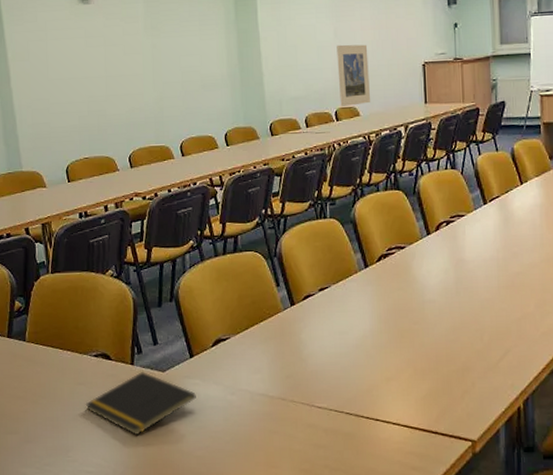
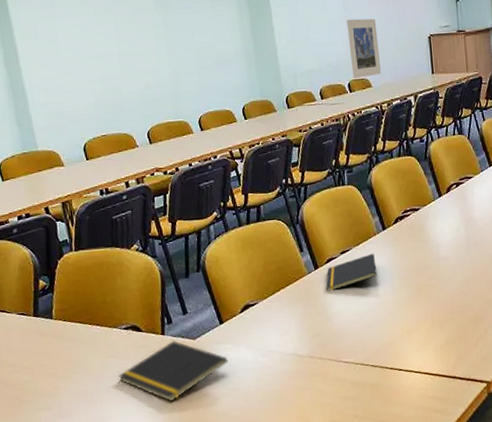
notepad: none [301,292,357,330] -> present [325,253,377,291]

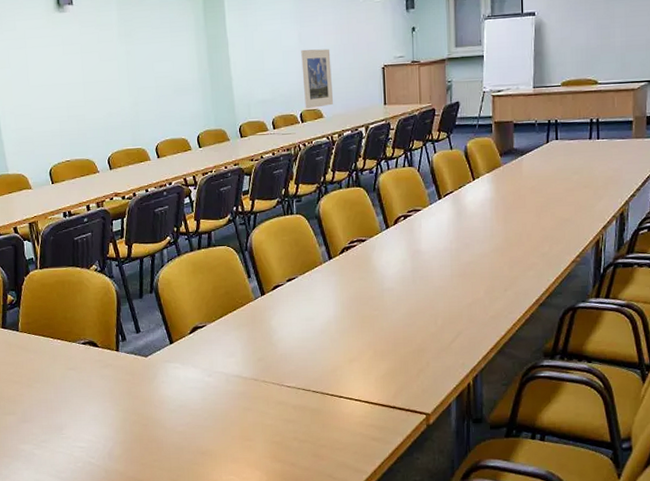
notepad: present [118,340,228,402] -> none [76,356,177,414]
notepad: present [325,253,377,291] -> none [271,282,322,317]

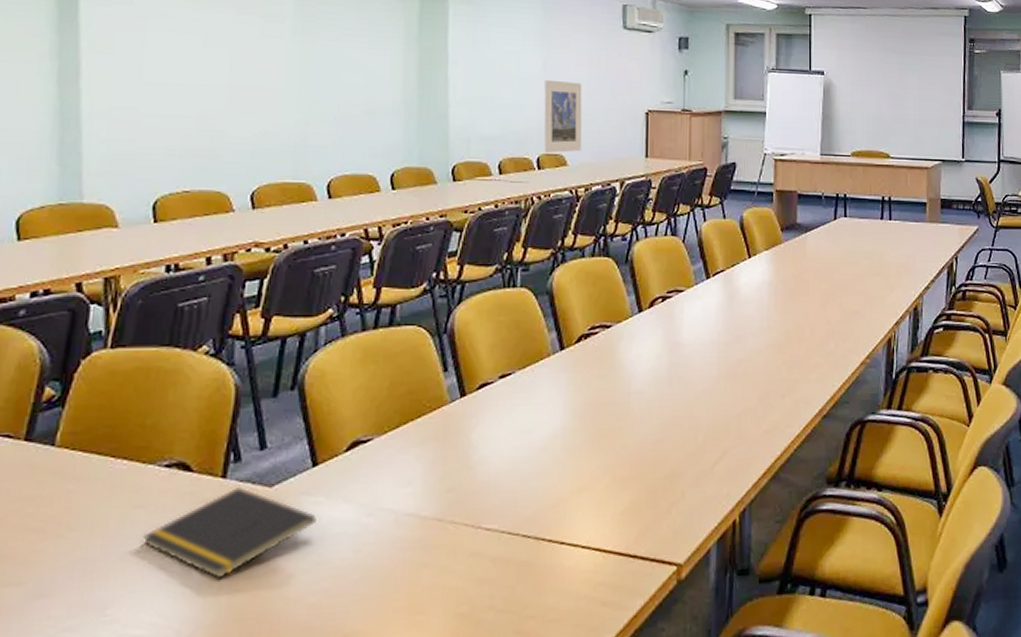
notepad: none [76,356,177,414] -> present [142,486,316,579]

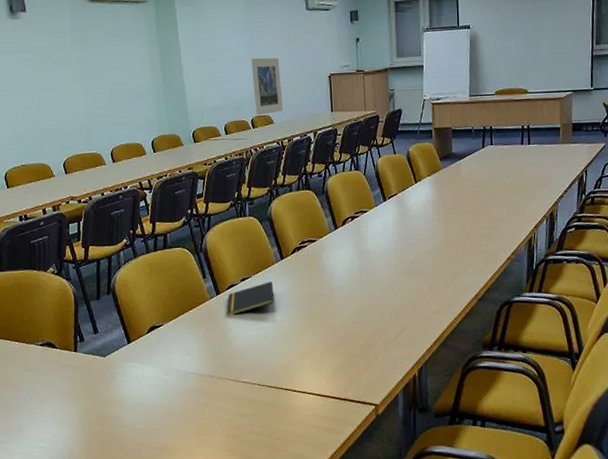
notepad: present [142,486,316,579] -> none [34,356,135,414]
notepad: none [472,380,546,428] -> present [226,281,275,316]

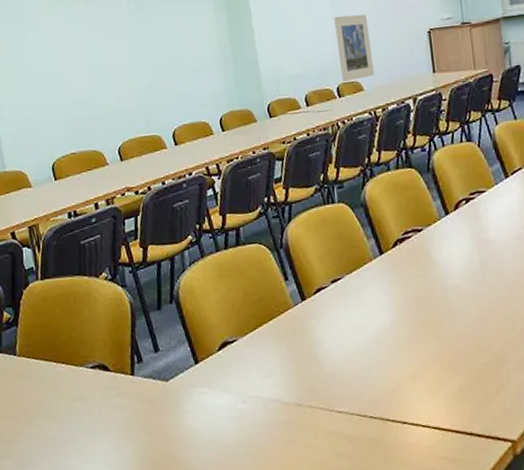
notepad: present [226,281,275,316] -> none [314,282,375,327]

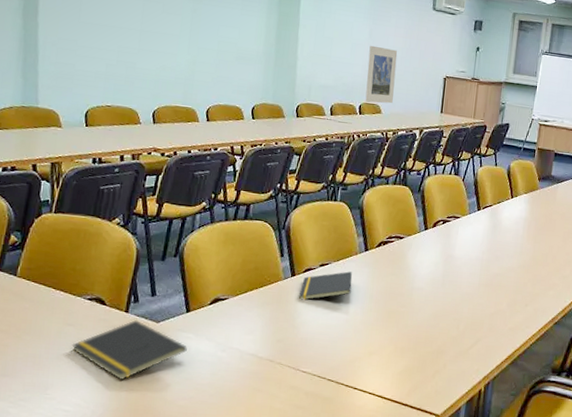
notepad: none [83,381,204,454] -> present [72,319,187,381]
notepad: none [314,282,375,327] -> present [298,271,353,300]

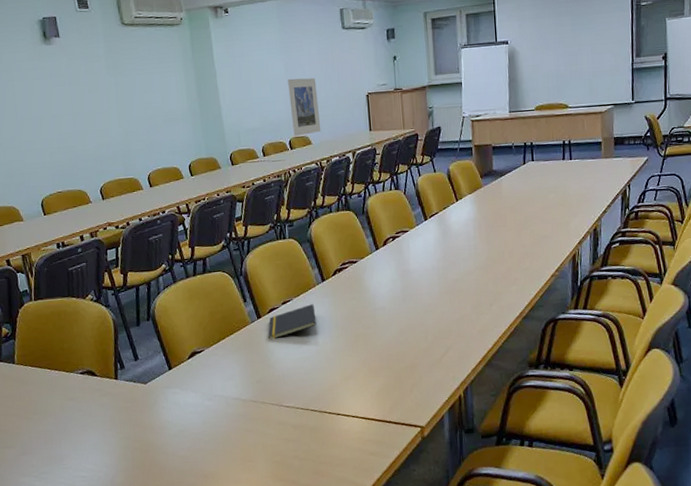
notepad: present [72,319,187,381] -> none [75,384,177,442]

